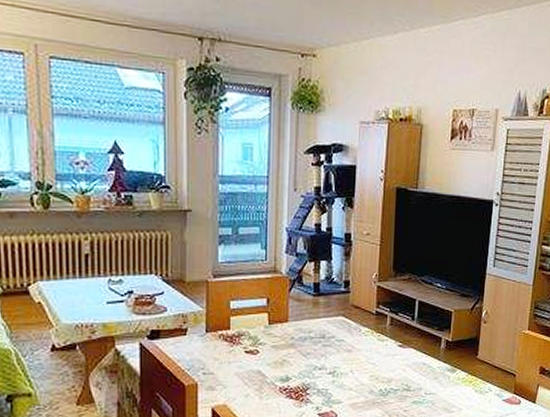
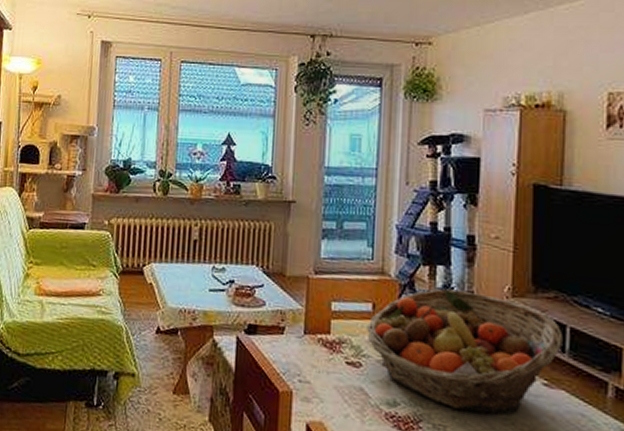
fruit basket: none [262,280,414,375] -> present [367,288,563,414]

